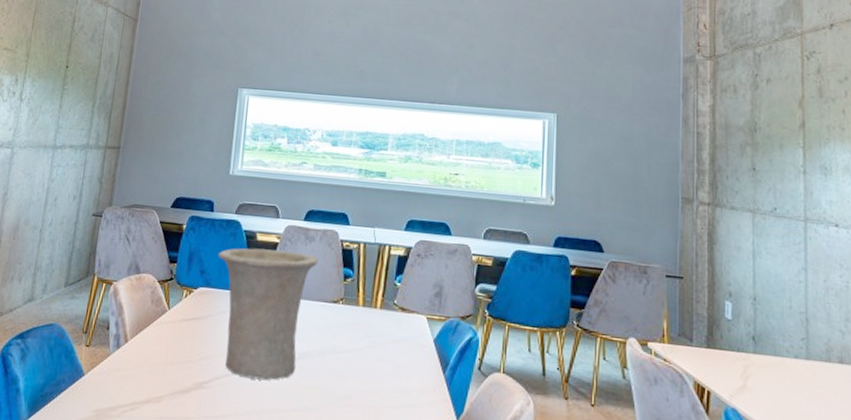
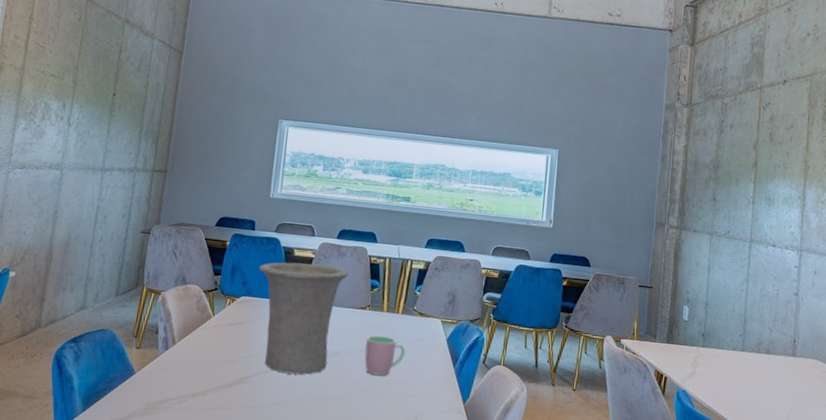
cup: none [338,334,387,384] -> present [364,335,406,376]

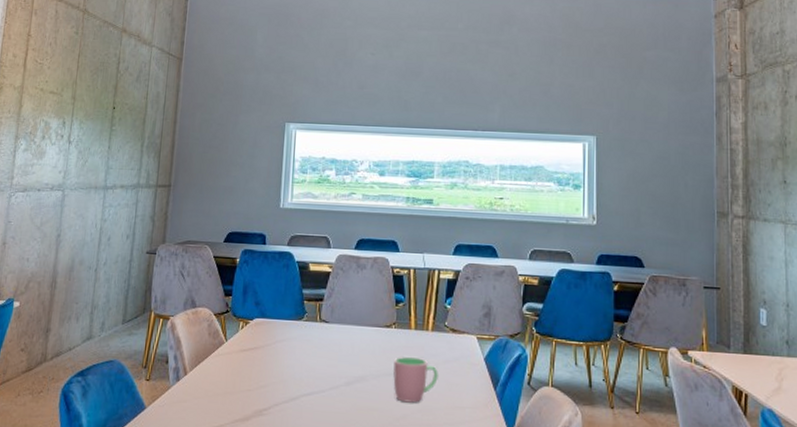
vase: present [258,262,349,375] -> none [271,278,370,405]

